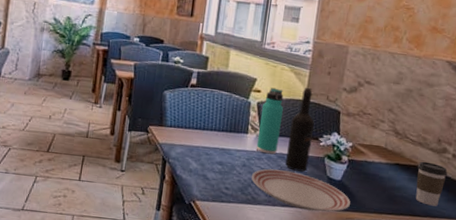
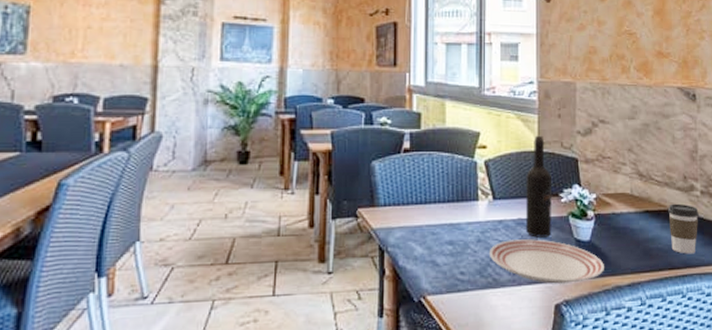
thermos bottle: present [256,87,284,155] -> none [490,140,515,222]

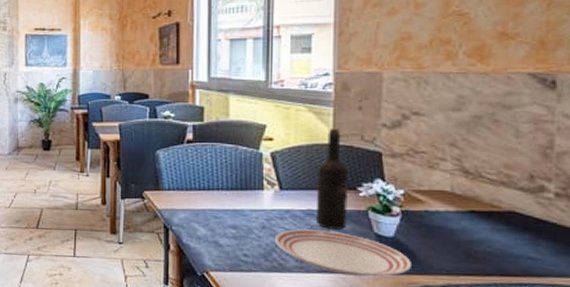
coffee cup: present [668,203,699,254] -> none [503,205,550,262]

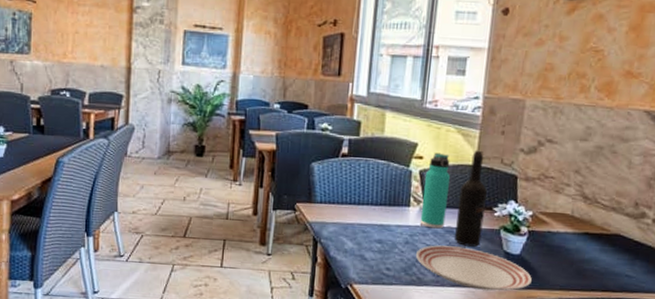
thermos bottle: none [276,133,305,212] -> present [420,152,450,229]

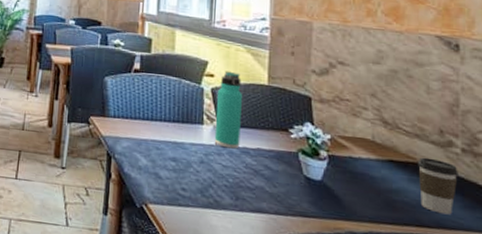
dinner plate: present [416,245,532,291] -> none [212,166,337,220]
wine bottle: present [455,150,487,247] -> none [251,69,281,170]
coffee cup: none [608,228,647,280] -> present [418,157,458,215]

